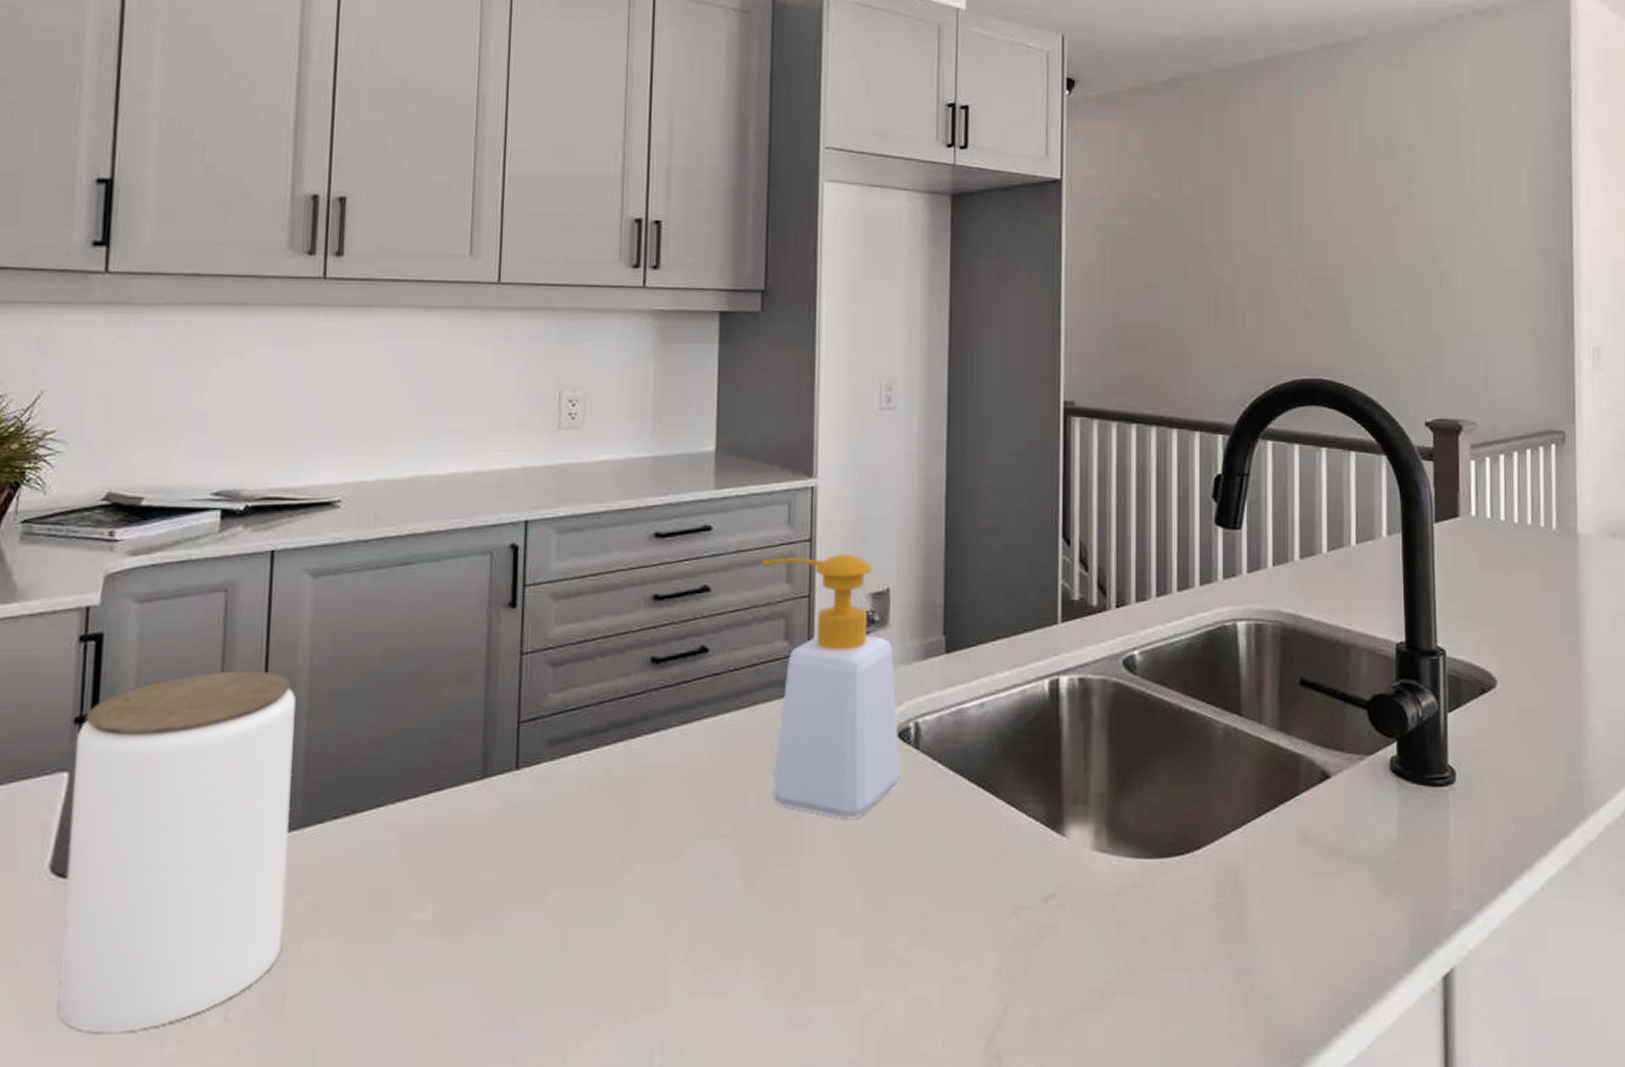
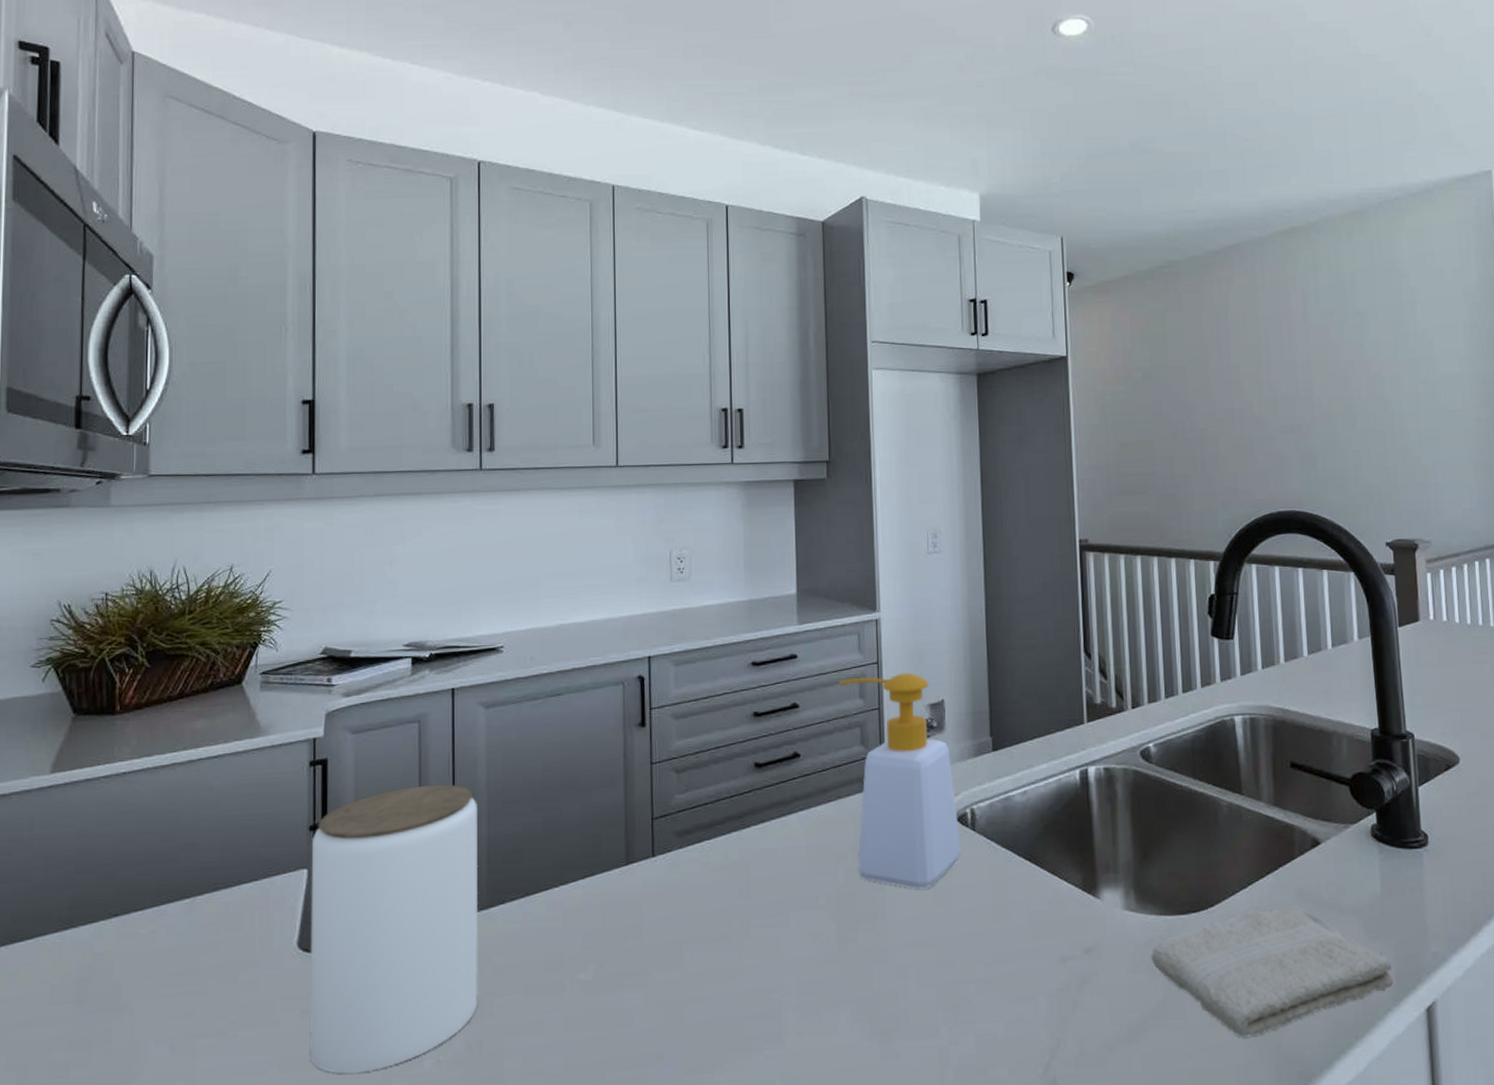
washcloth: none [1122,849,1406,1007] -> present [1151,904,1393,1038]

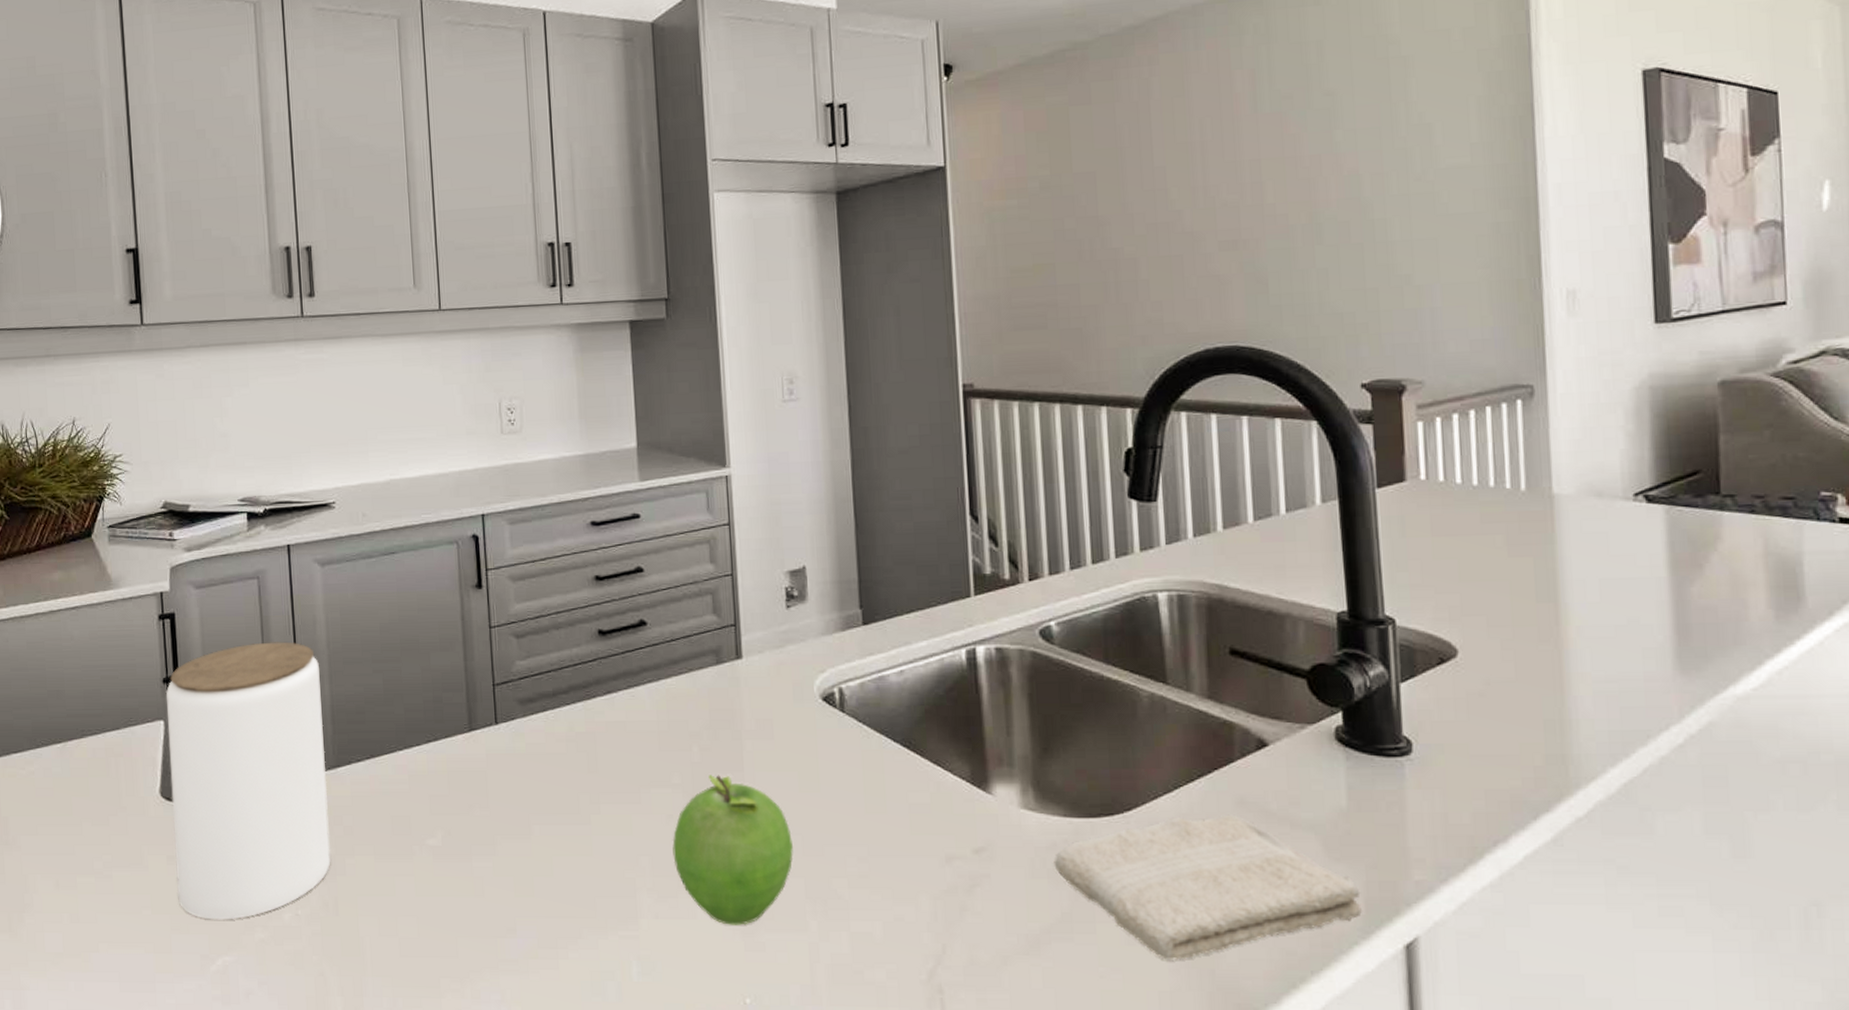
fruit: none [817,894,927,1037] -> present [672,775,793,925]
soap bottle: present [839,672,961,890] -> none [687,535,829,773]

